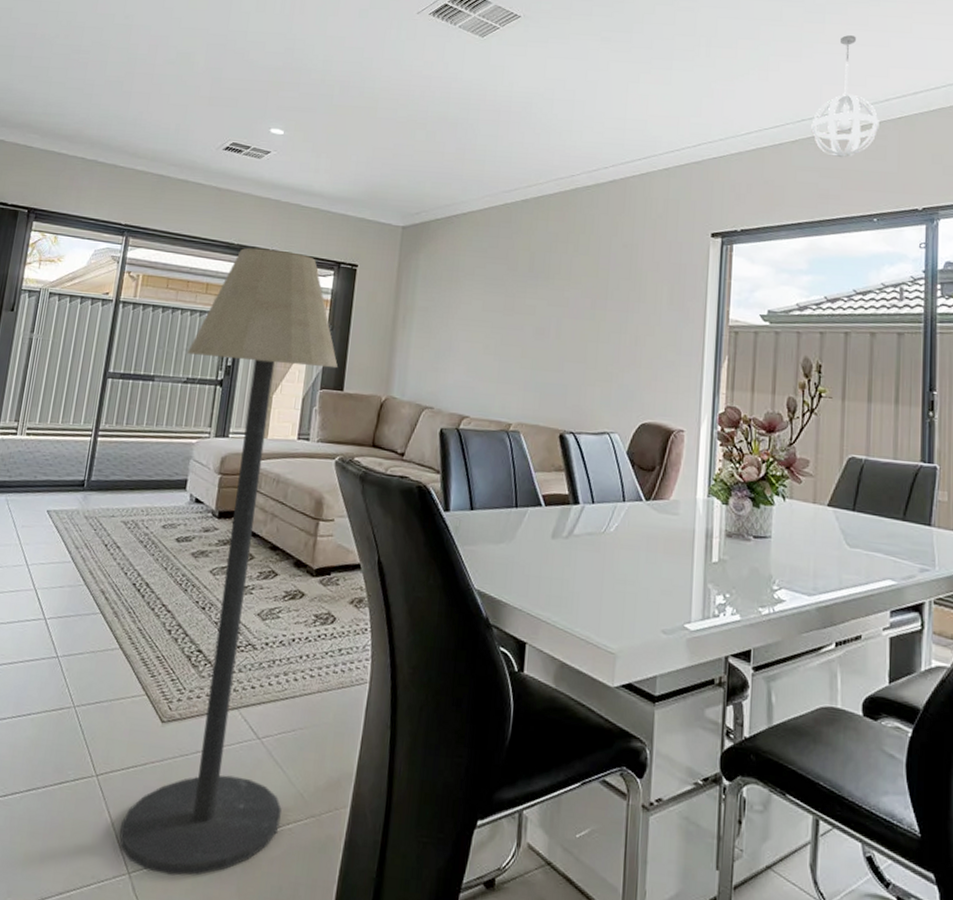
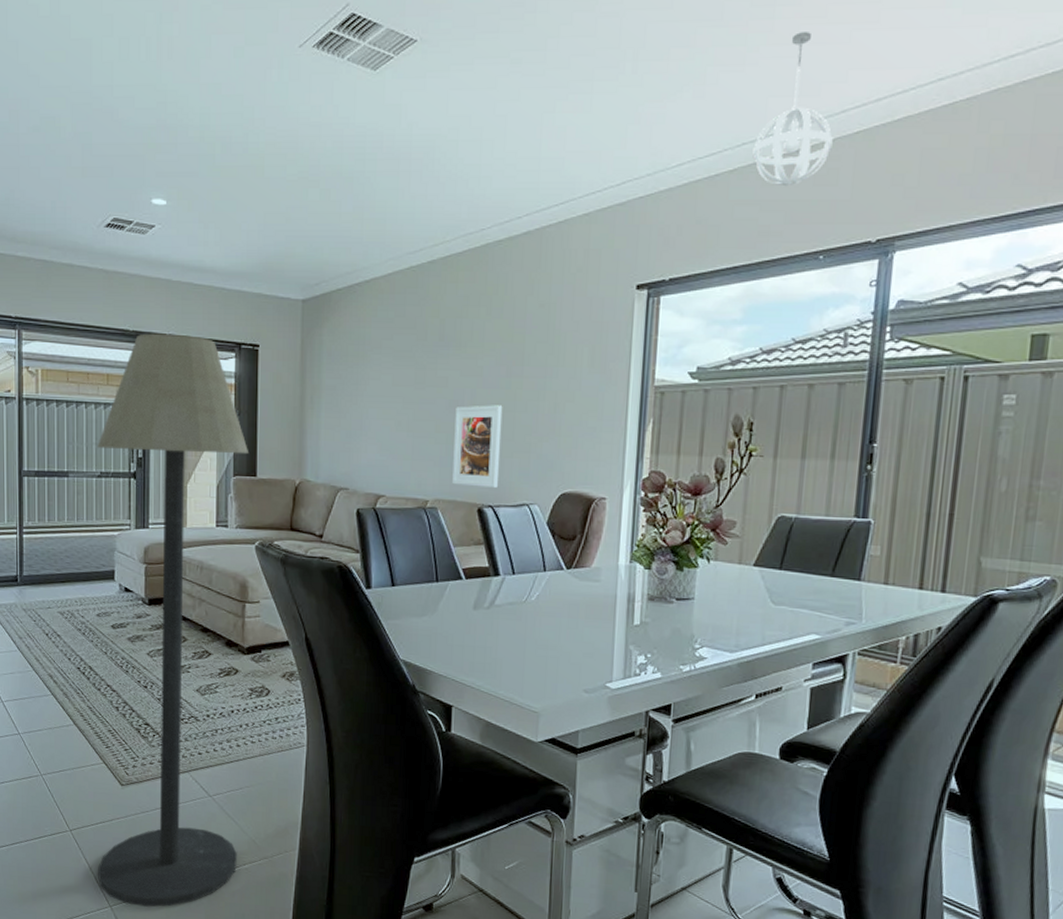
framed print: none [536,334,587,415] -> present [452,405,503,488]

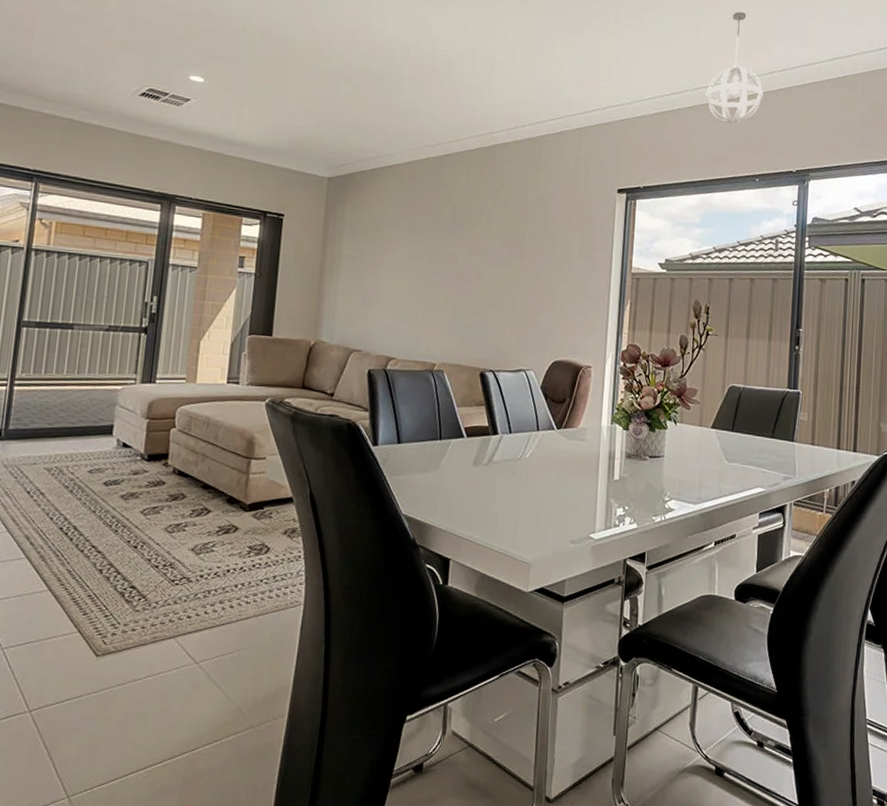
floor lamp: present [96,333,248,907] -> none [57,196,266,794]
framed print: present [452,405,503,488] -> none [458,281,505,354]

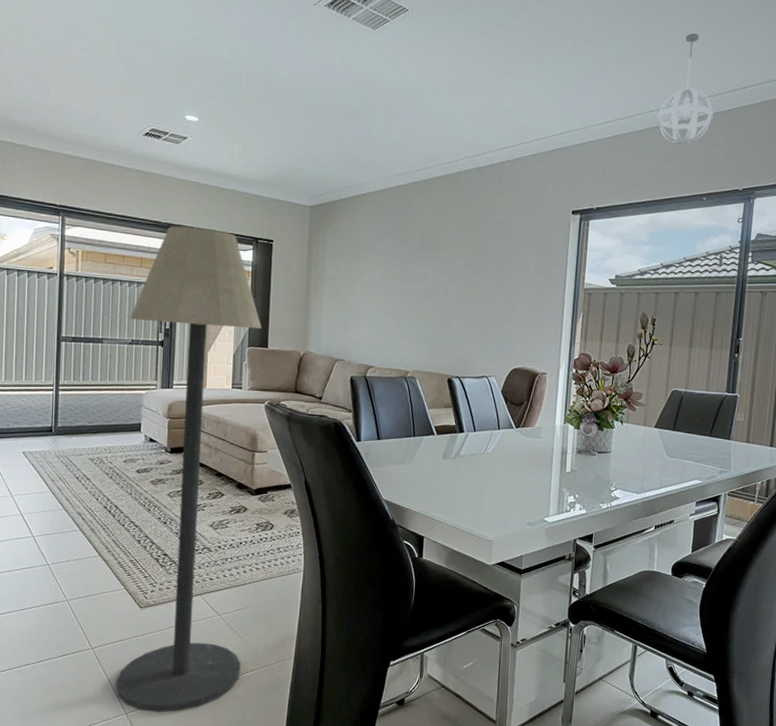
floor lamp: none [57,196,266,794] -> present [116,225,261,713]

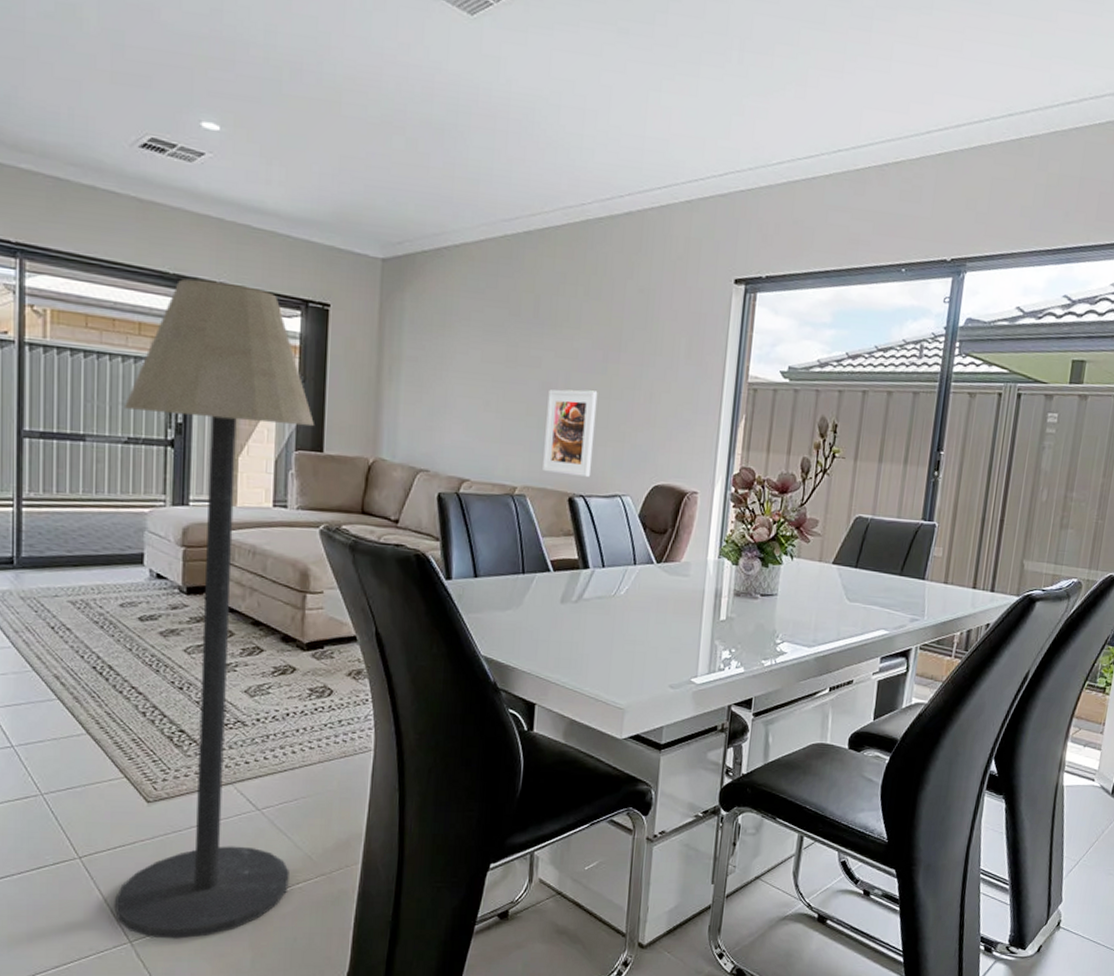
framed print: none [428,297,469,363] -> present [543,389,598,477]
pendant light: present [657,33,713,145] -> none [847,49,918,198]

